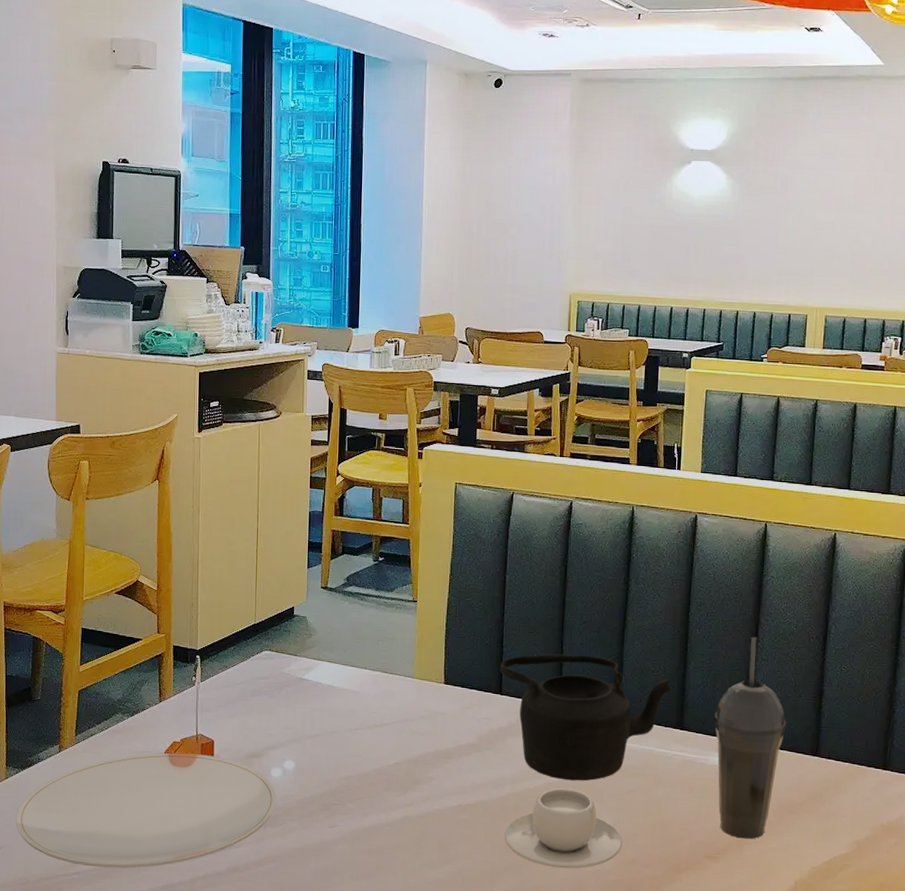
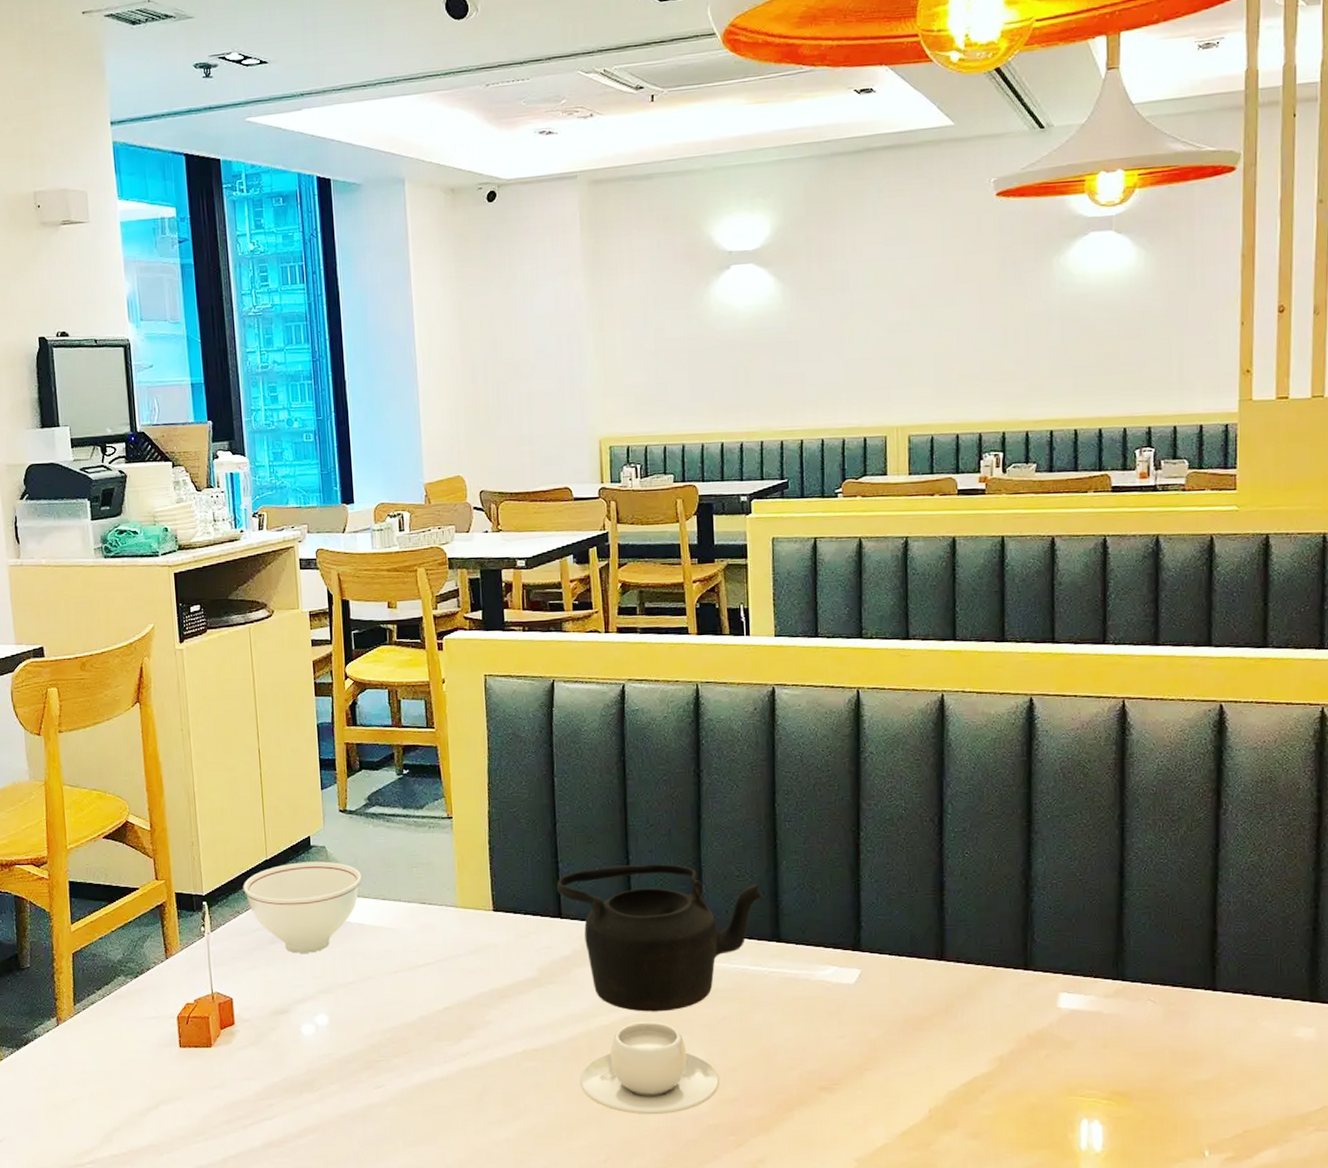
plate: present [15,752,277,869] -> none [15,1015,312,1154]
bowl: none [232,628,336,707] -> present [243,861,363,953]
beverage cup: present [714,636,786,839] -> none [815,825,903,1064]

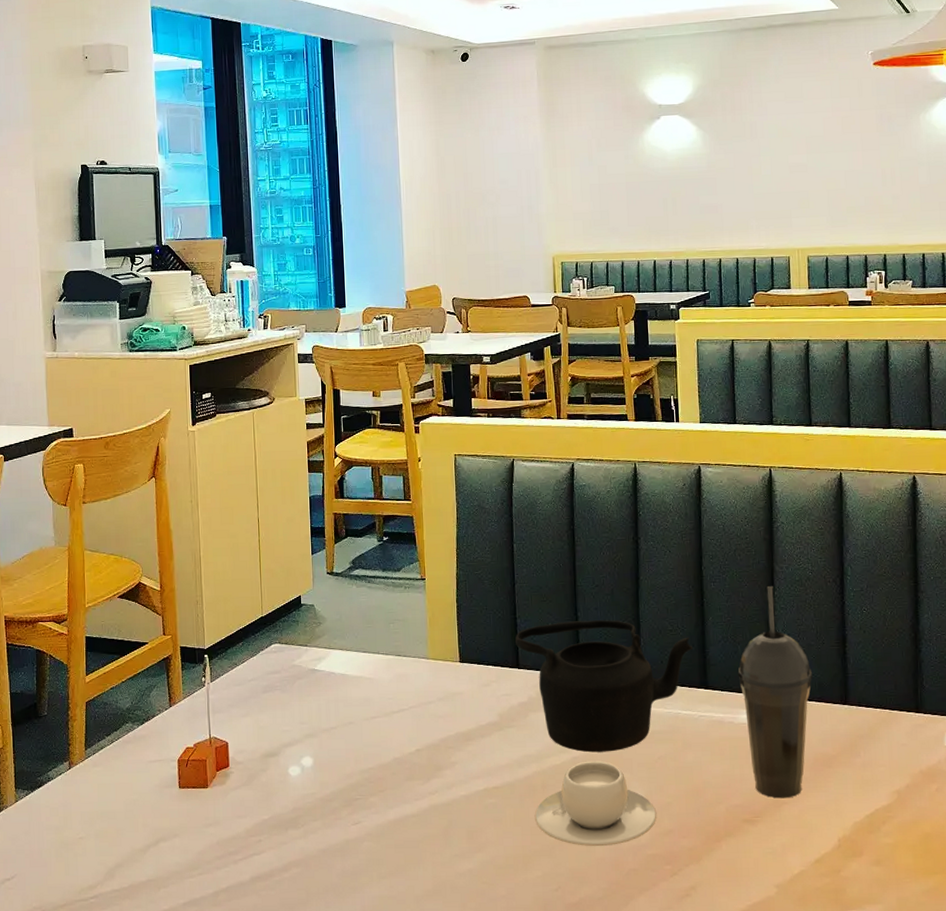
bowl: present [243,861,363,953] -> none [240,618,346,701]
beverage cup: none [815,825,903,1064] -> present [737,585,812,799]

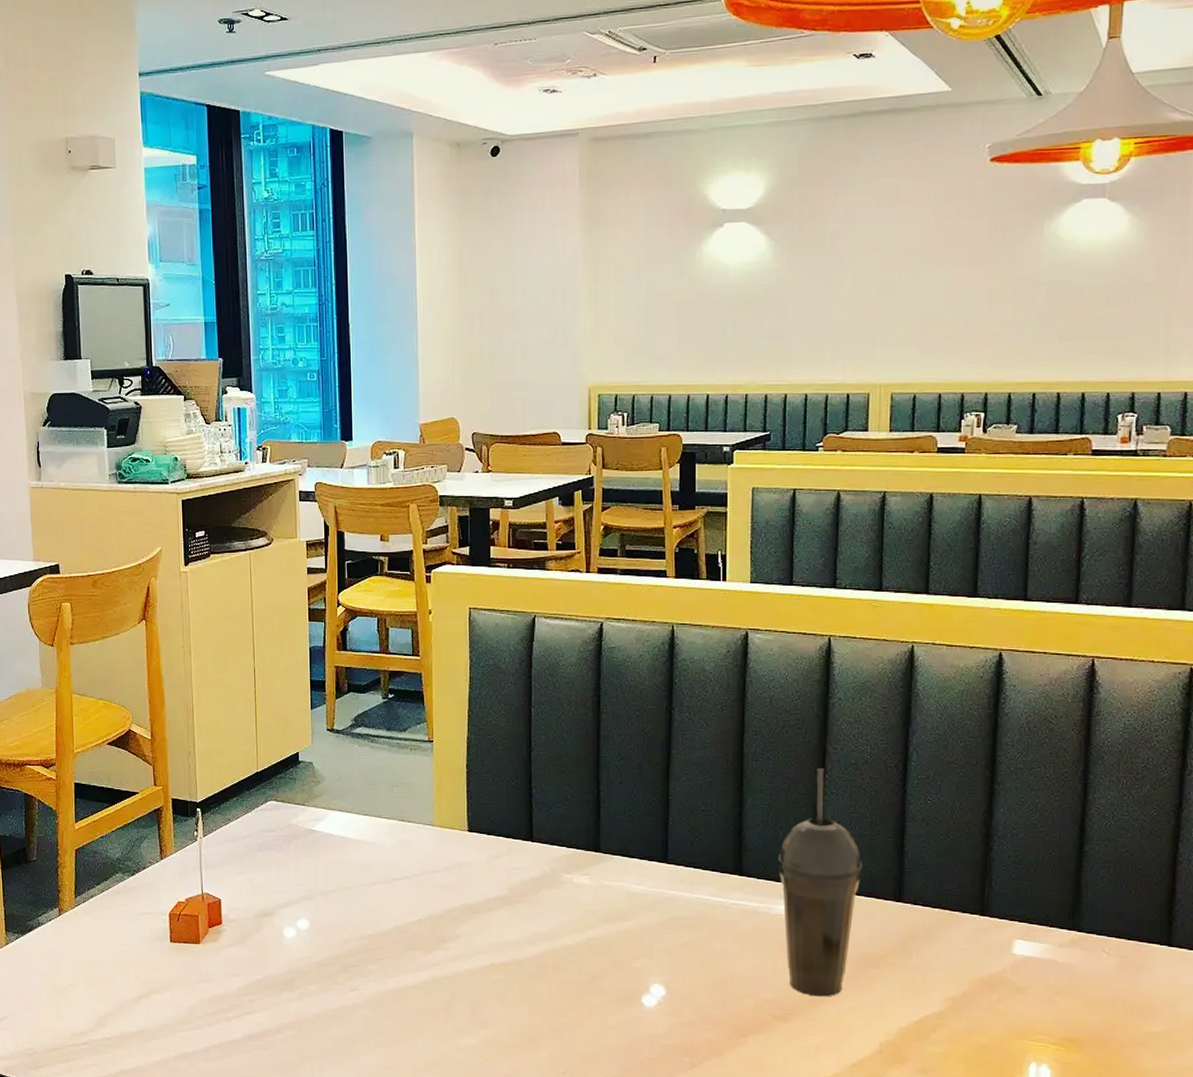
teapot: present [515,620,693,753] -> none [530,795,728,935]
teacup: present [534,761,657,847] -> none [543,944,678,1033]

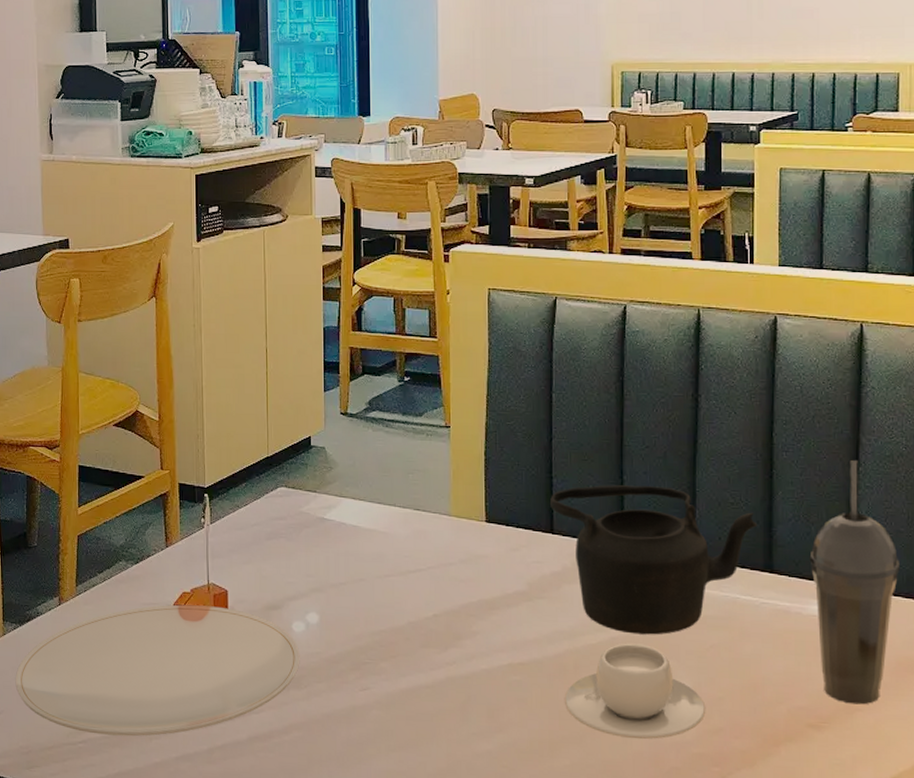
plate: none [19,913,292,1038] -> present [15,604,300,737]
teapot: none [530,795,728,935] -> present [550,485,758,635]
teacup: none [543,944,678,1033] -> present [564,644,706,740]

